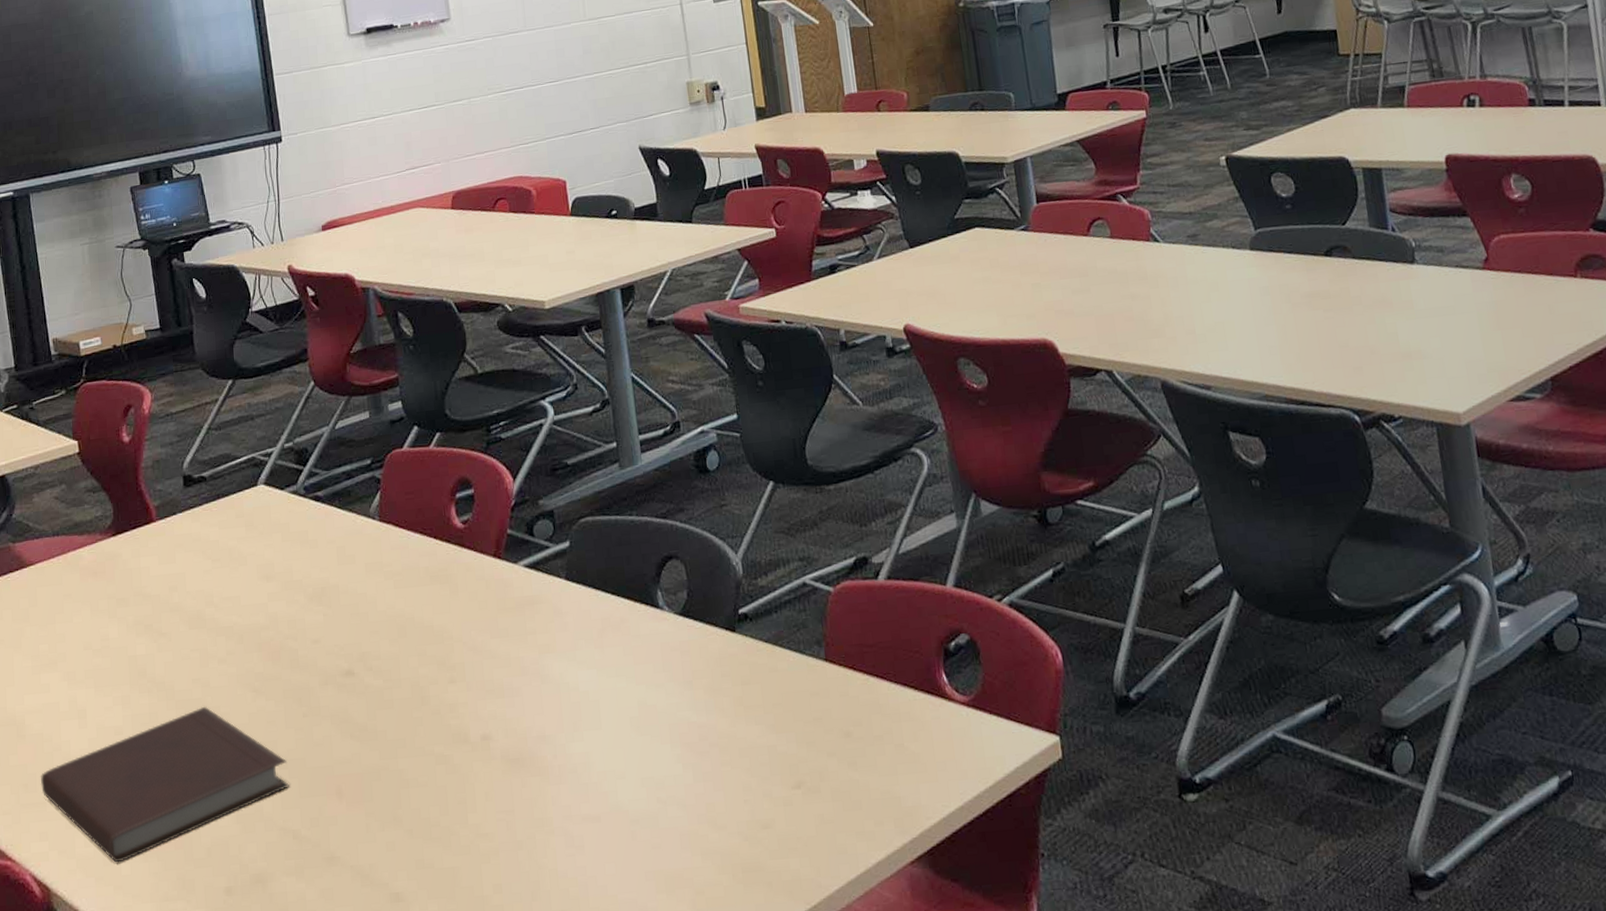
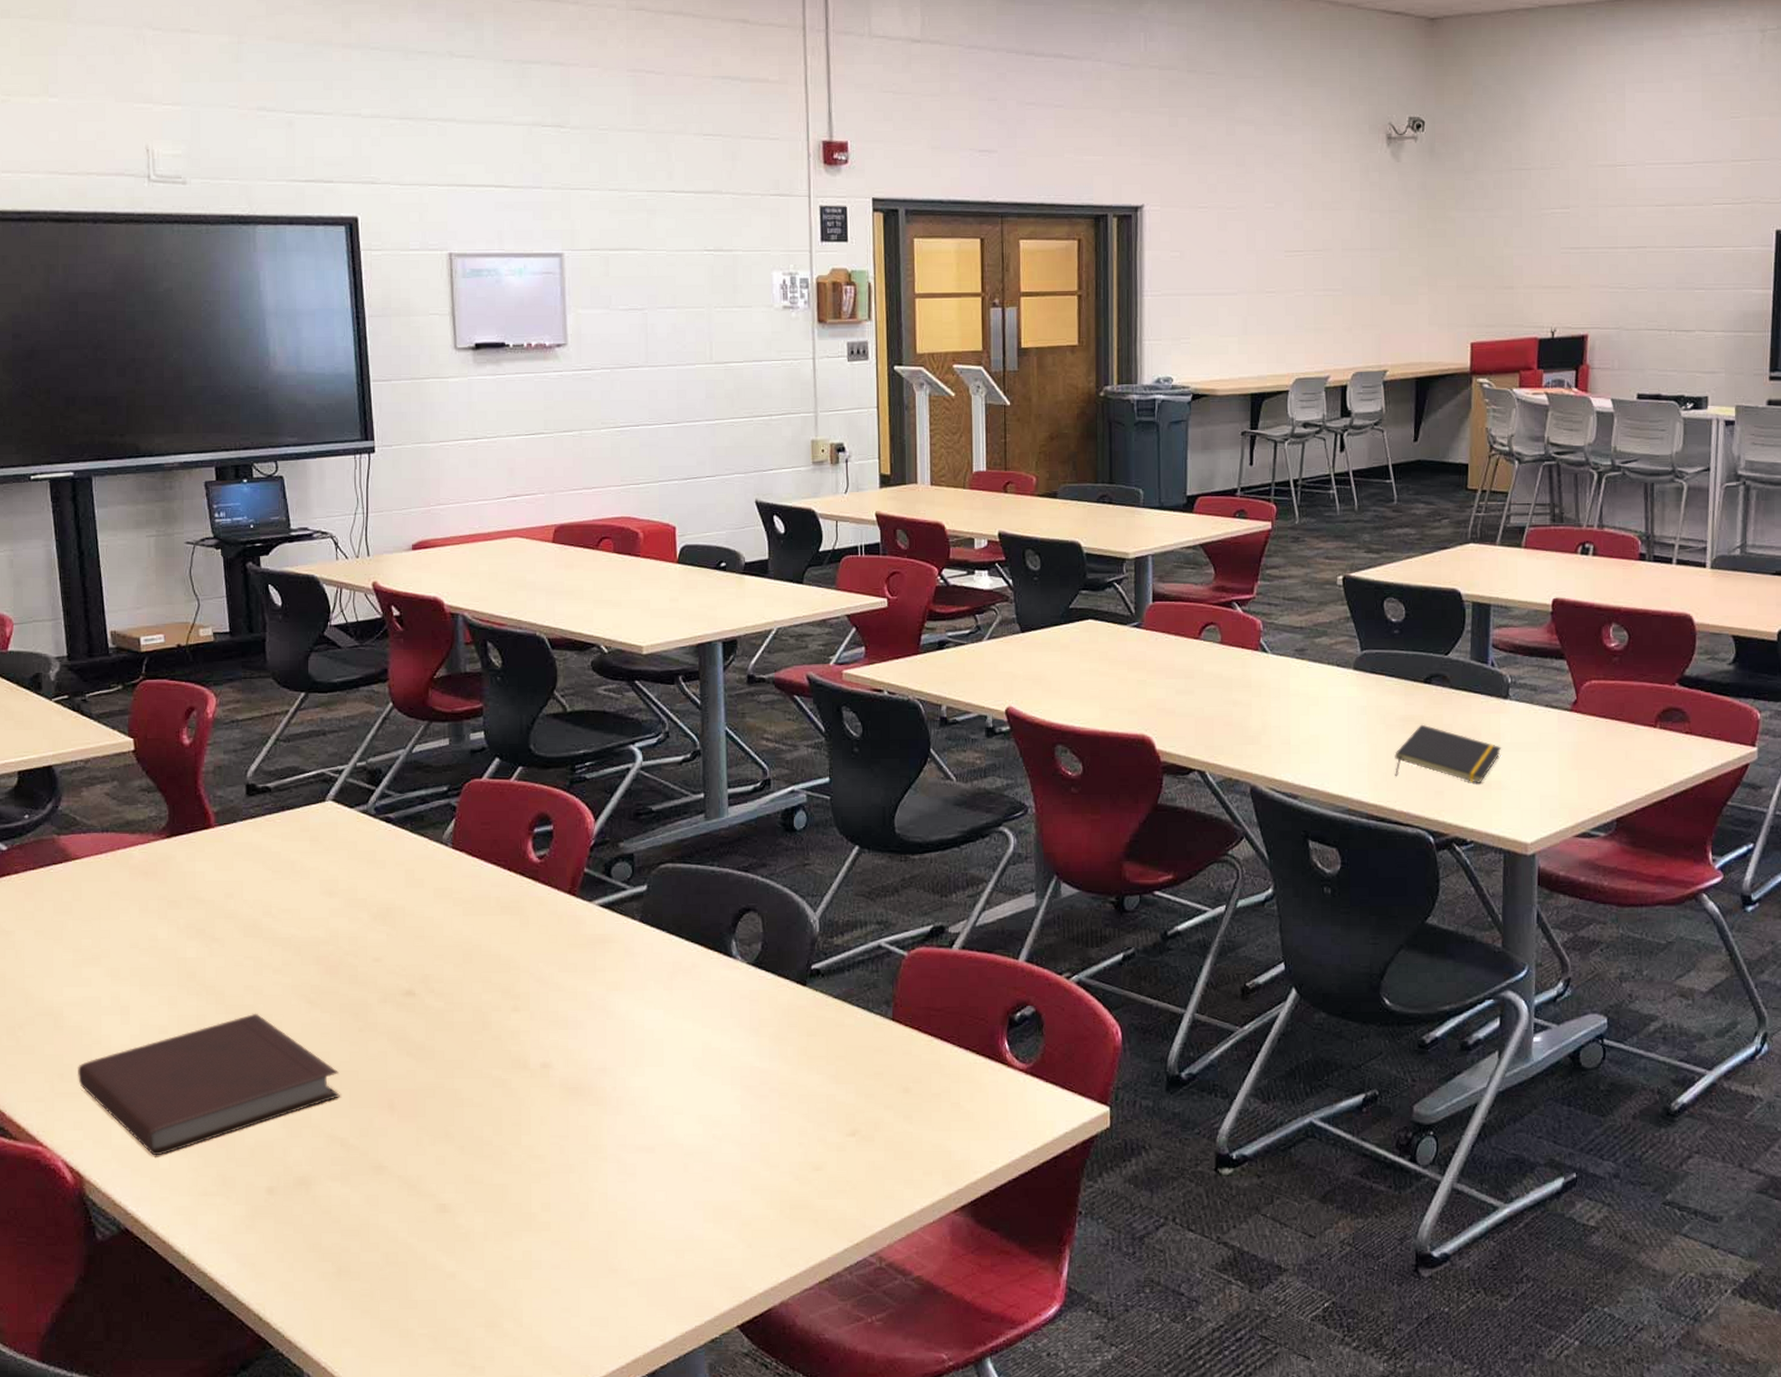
notepad: none [1305,299,1417,357] -> present [1394,724,1502,783]

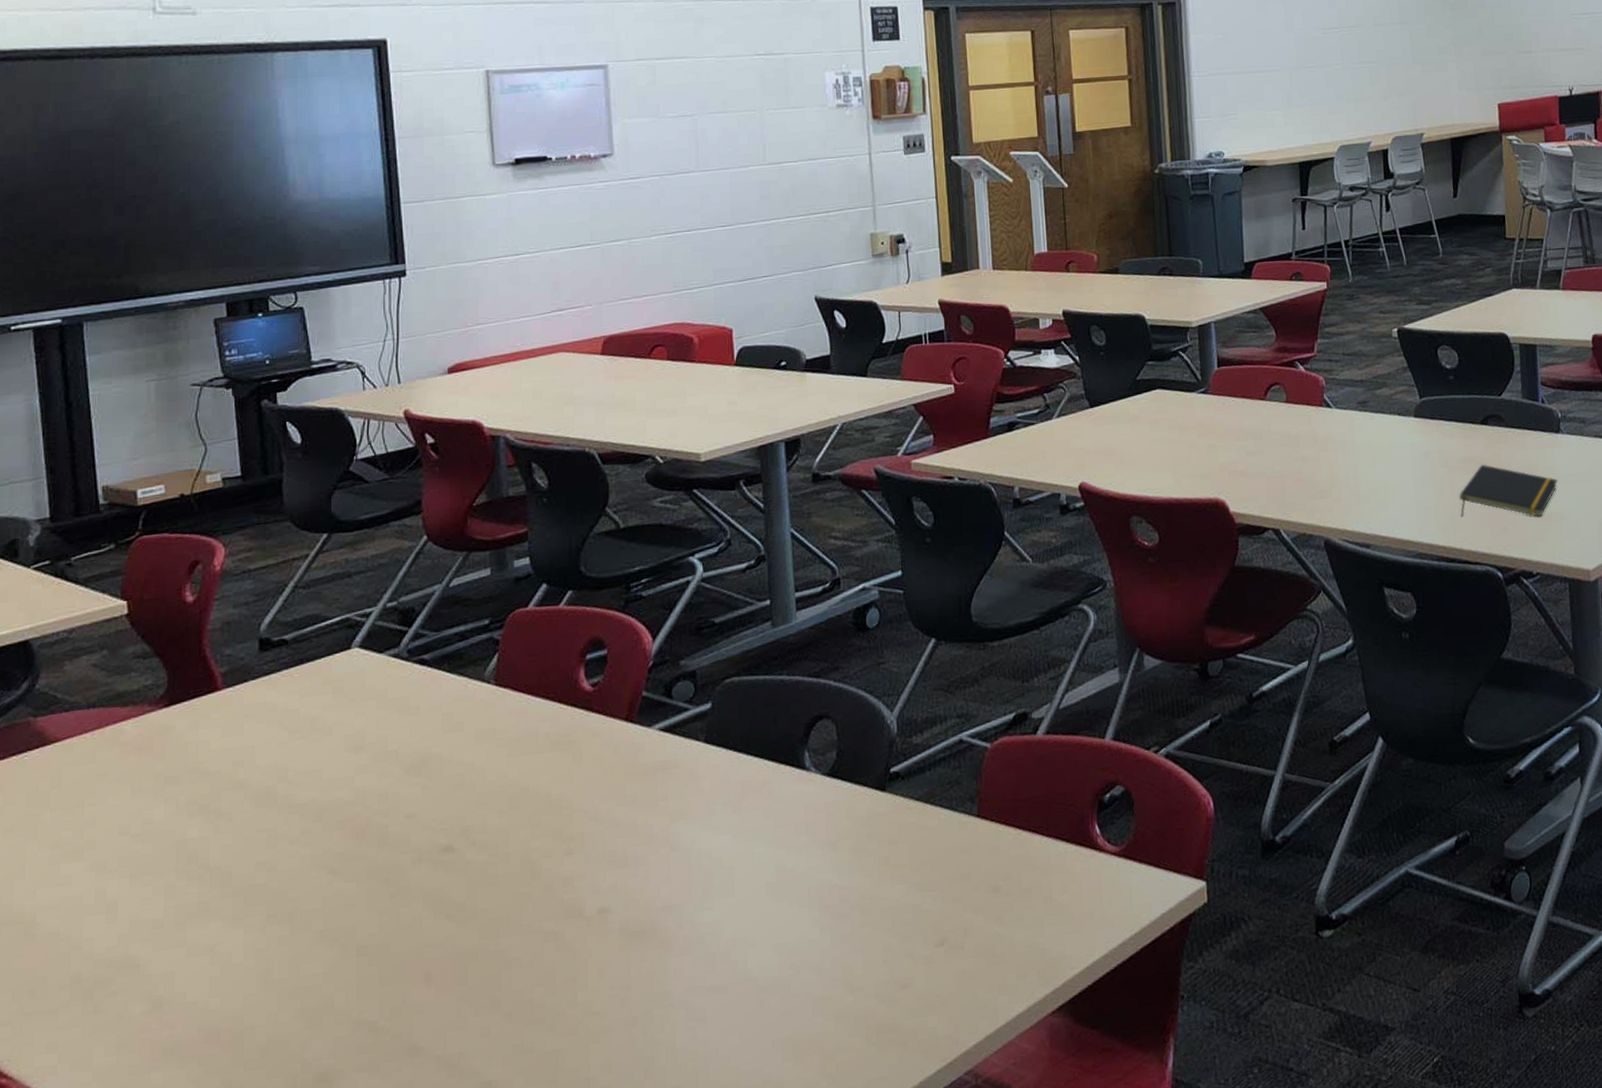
notebook: present [77,1013,341,1156] -> none [51,892,369,1072]

